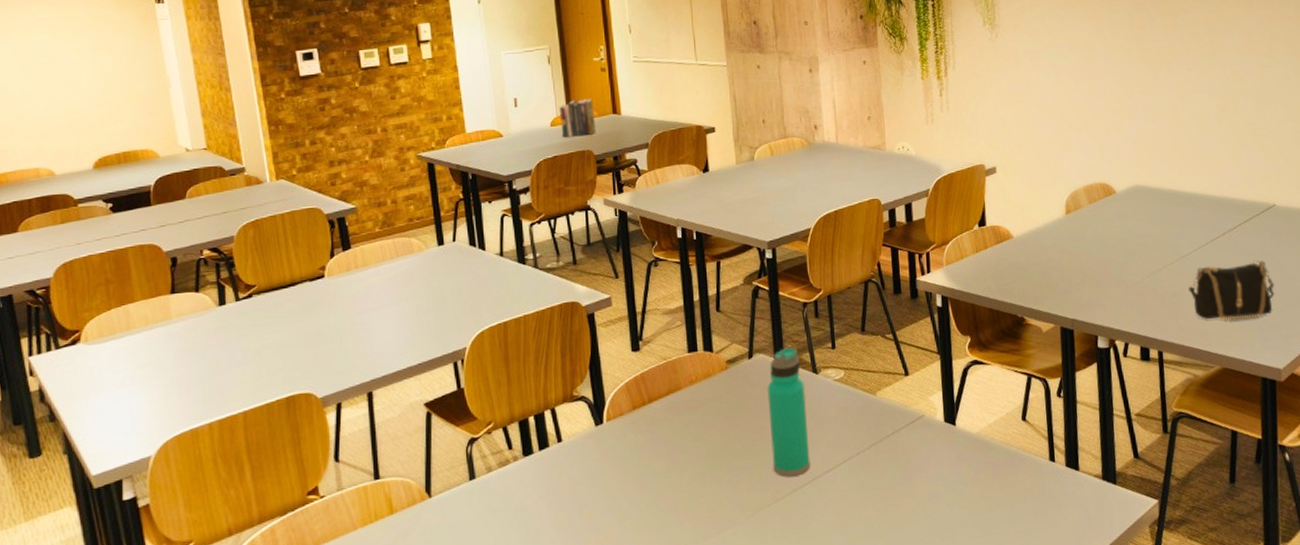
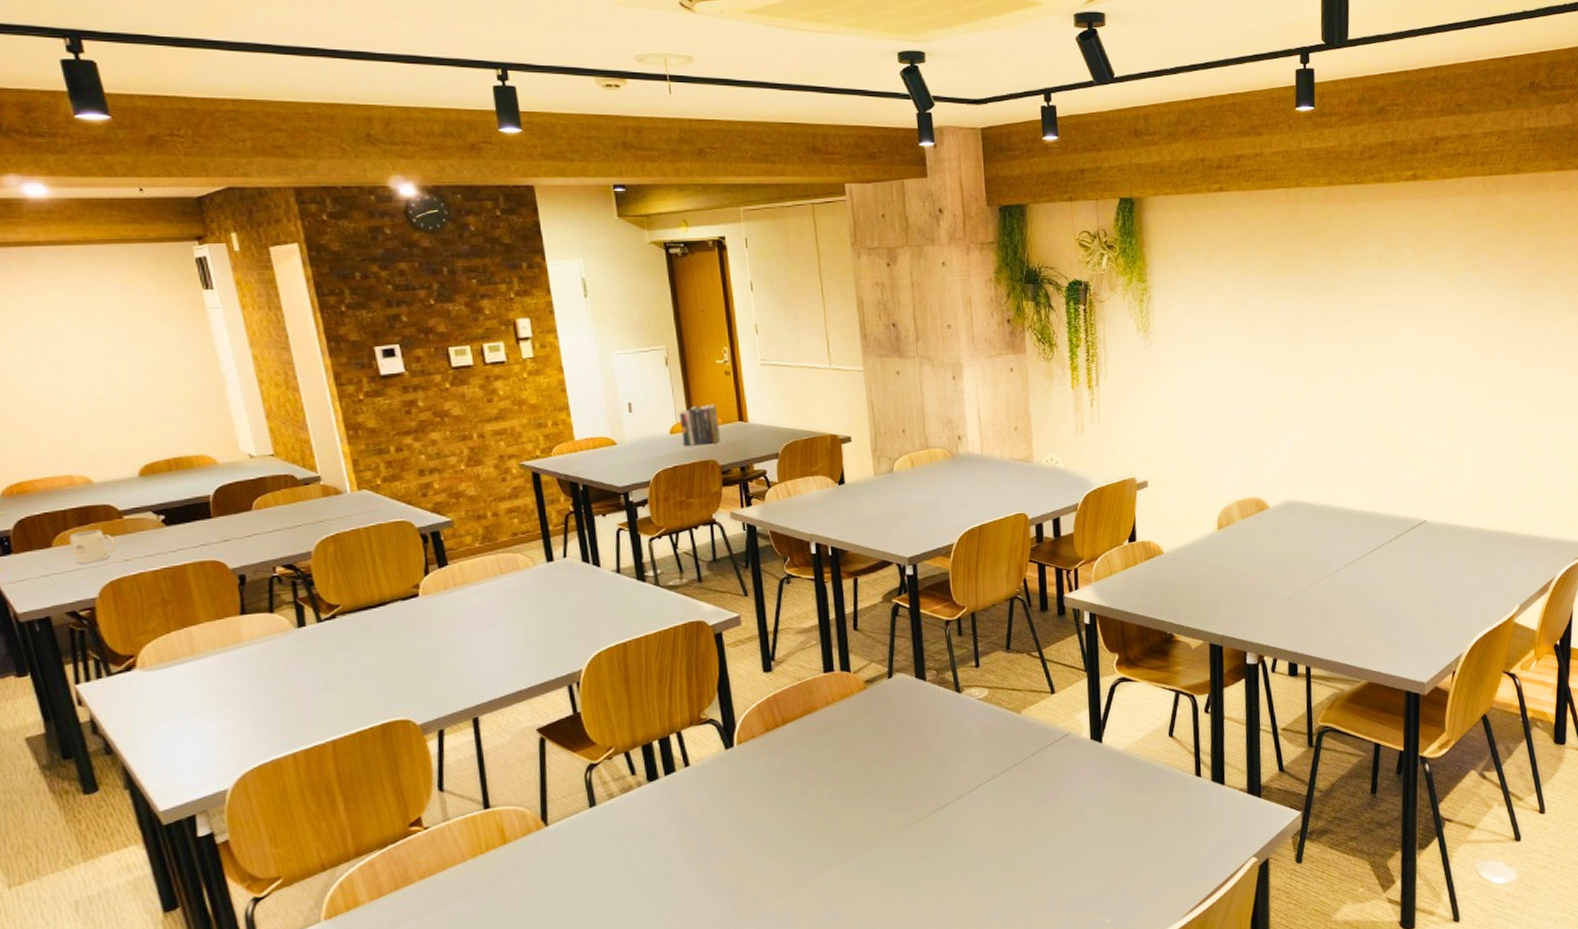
mug: none [33,216,71,247] -> present [70,529,116,564]
water bottle: present [767,346,810,477] -> none [908,665,953,797]
handbag: present [1188,260,1275,321] -> none [1338,575,1423,636]

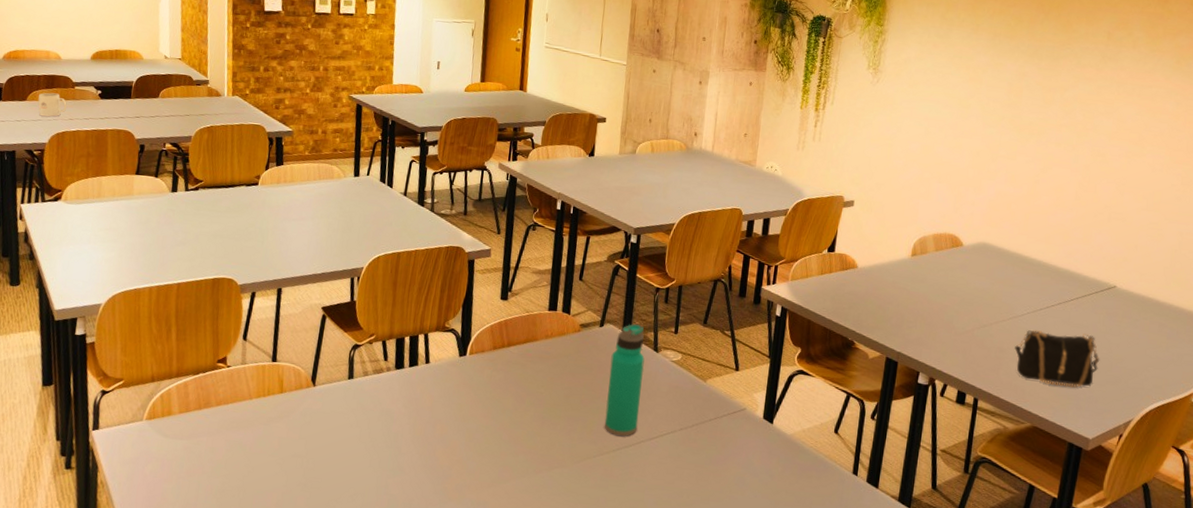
books: present [679,403,721,446] -> none [473,71,504,106]
water bottle: none [908,665,953,797] -> present [604,323,645,436]
handbag: none [1338,575,1423,636] -> present [1015,330,1100,388]

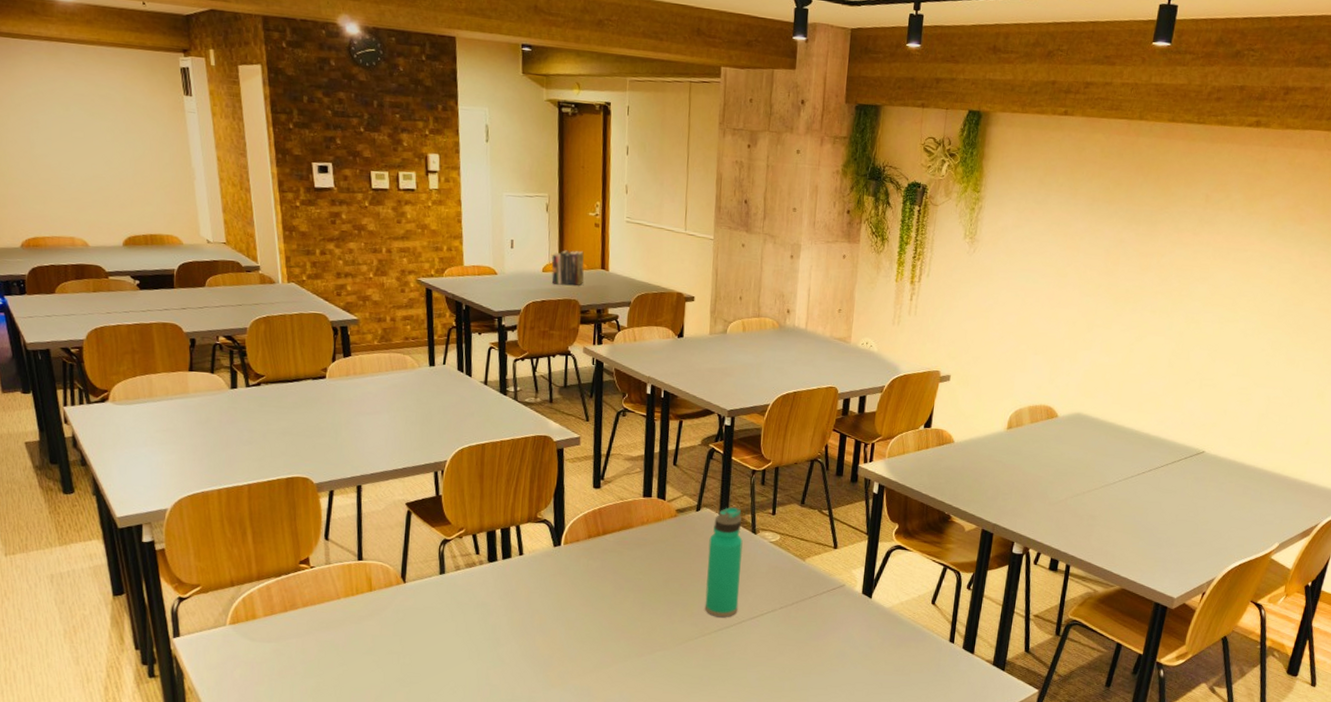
mug: present [37,92,67,118] -> none [68,284,102,311]
books: none [473,71,504,106] -> present [551,250,585,287]
handbag: present [1015,330,1100,388] -> none [1106,497,1187,551]

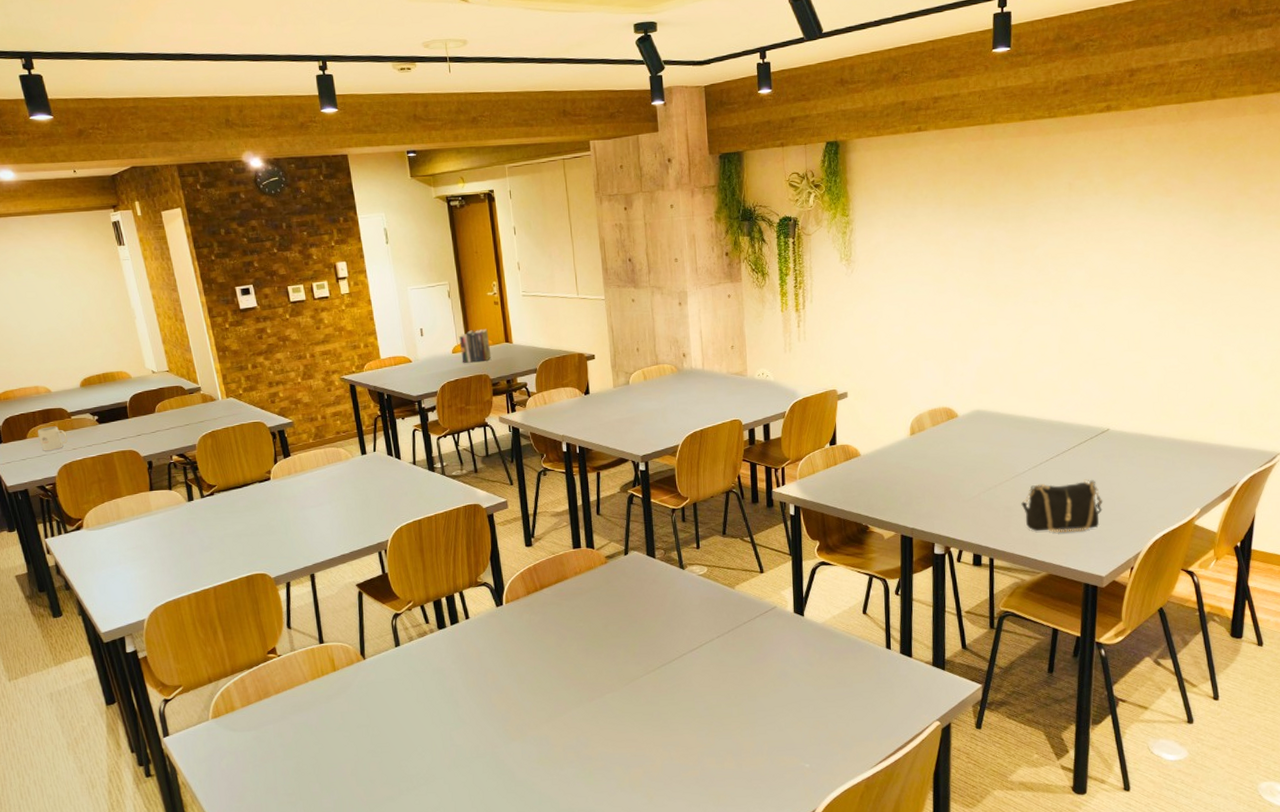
mug: none [68,284,102,311] -> present [38,426,68,451]
water bottle: present [704,506,743,618] -> none [640,546,677,654]
handbag: none [1106,497,1187,551] -> present [1021,479,1103,533]

